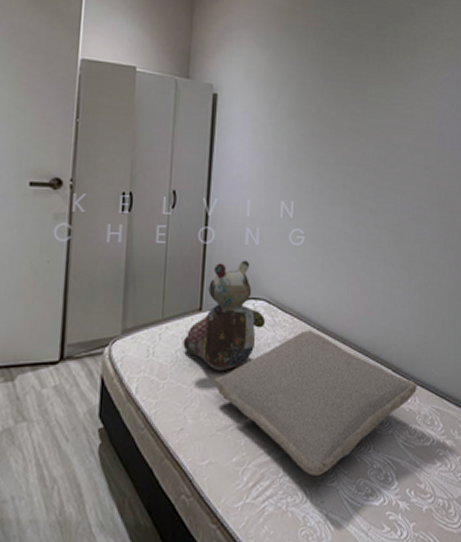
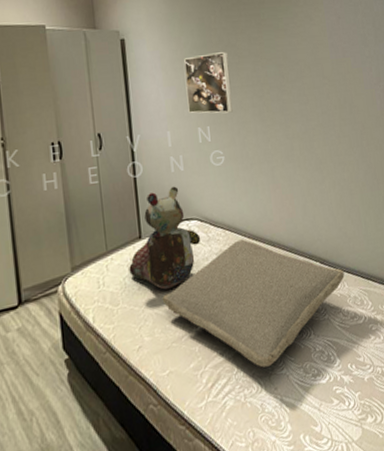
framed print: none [274,123,325,190] -> present [184,52,233,114]

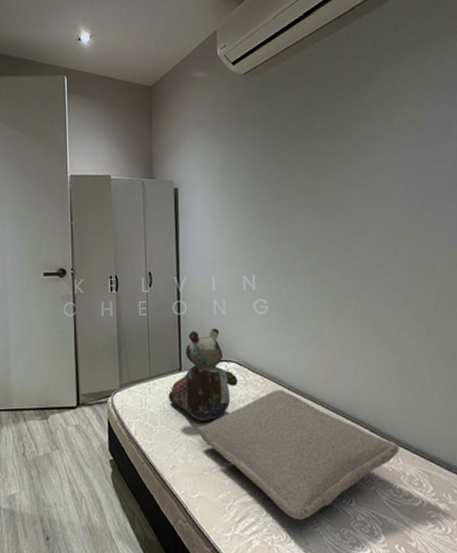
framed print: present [184,52,233,114] -> none [233,203,281,264]

